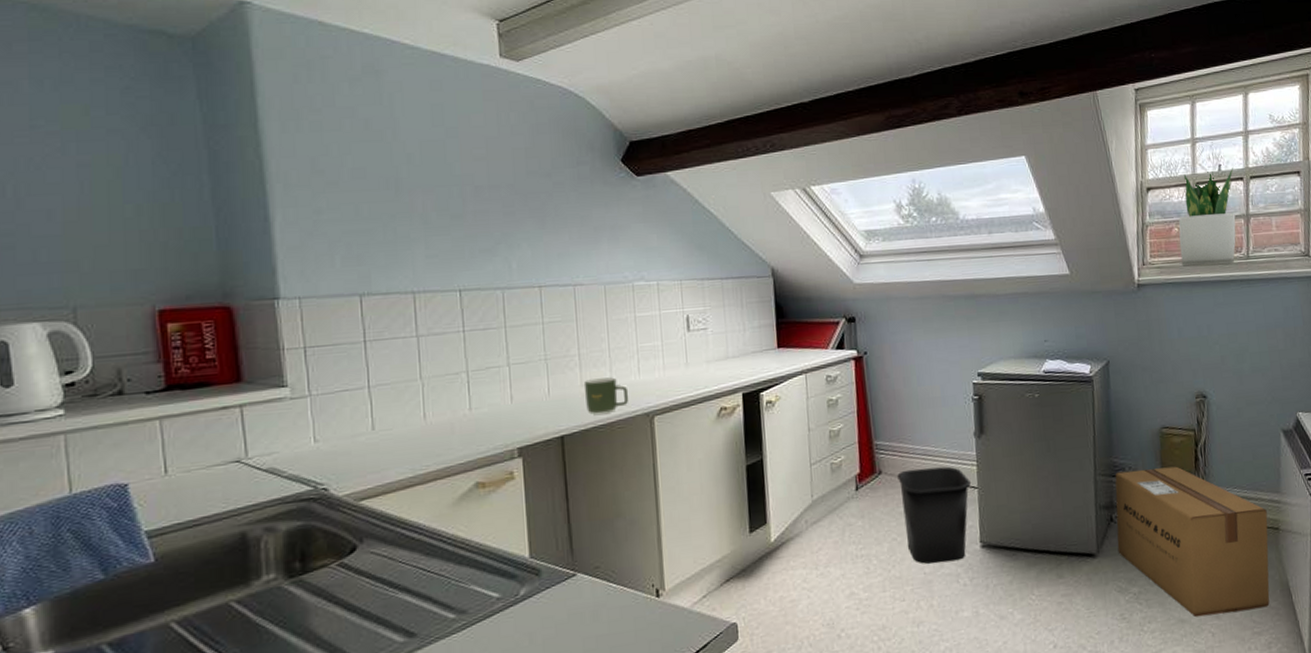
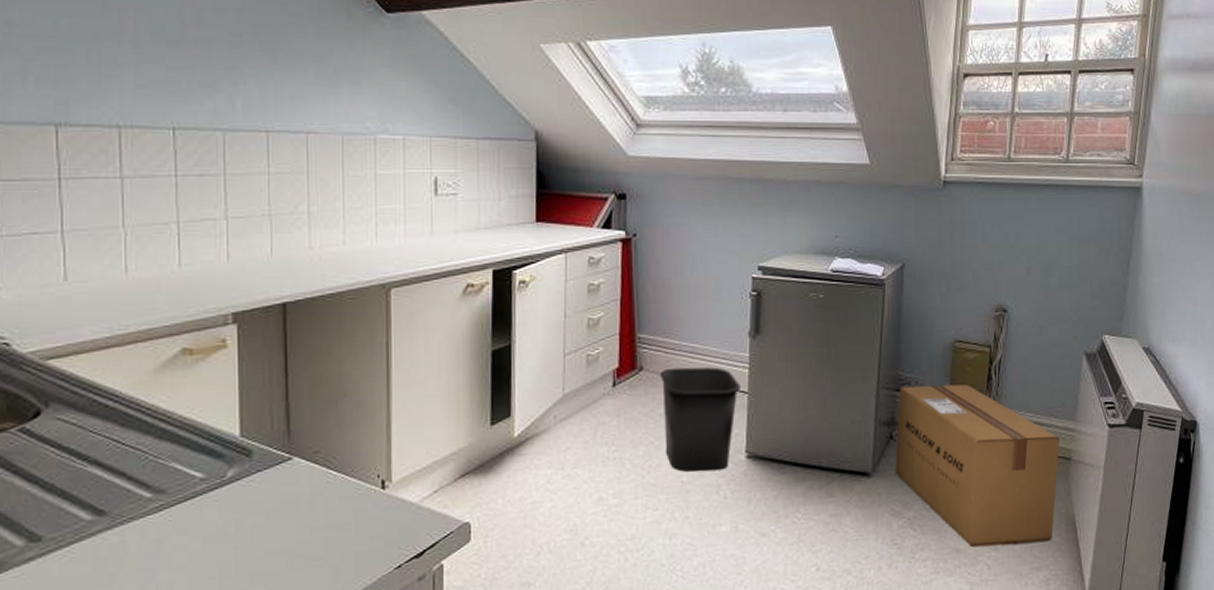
mug: present [583,377,629,415] -> none [312,241,364,281]
planter: present [1178,168,1236,267] -> none [994,59,1062,168]

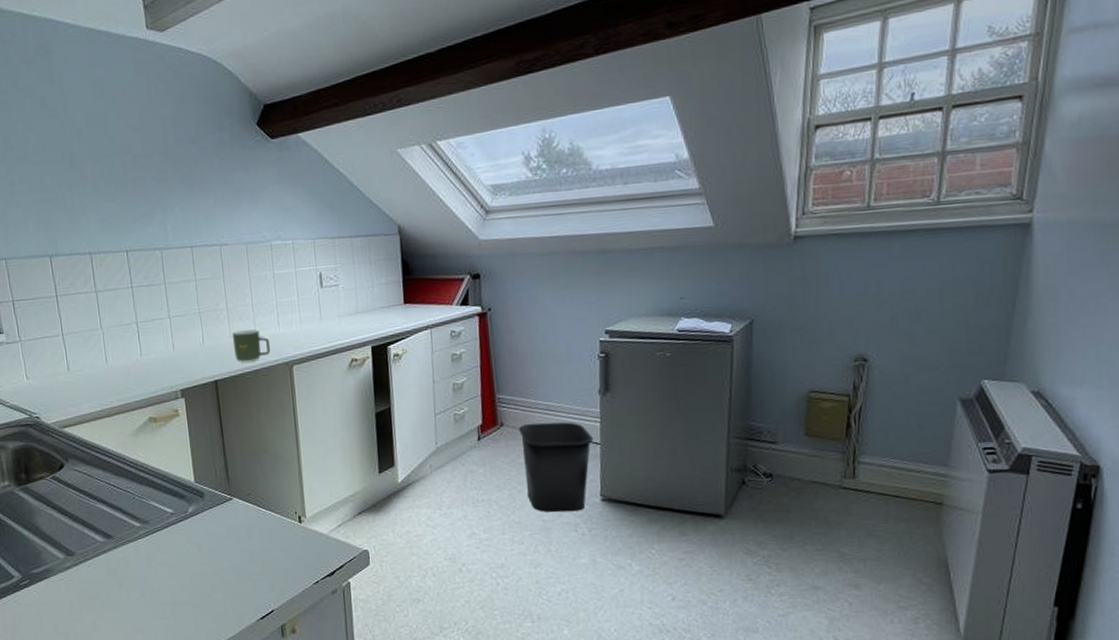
mug: none [312,241,364,281] -> present [231,329,271,363]
box: present [895,384,1060,548] -> none [748,432,930,586]

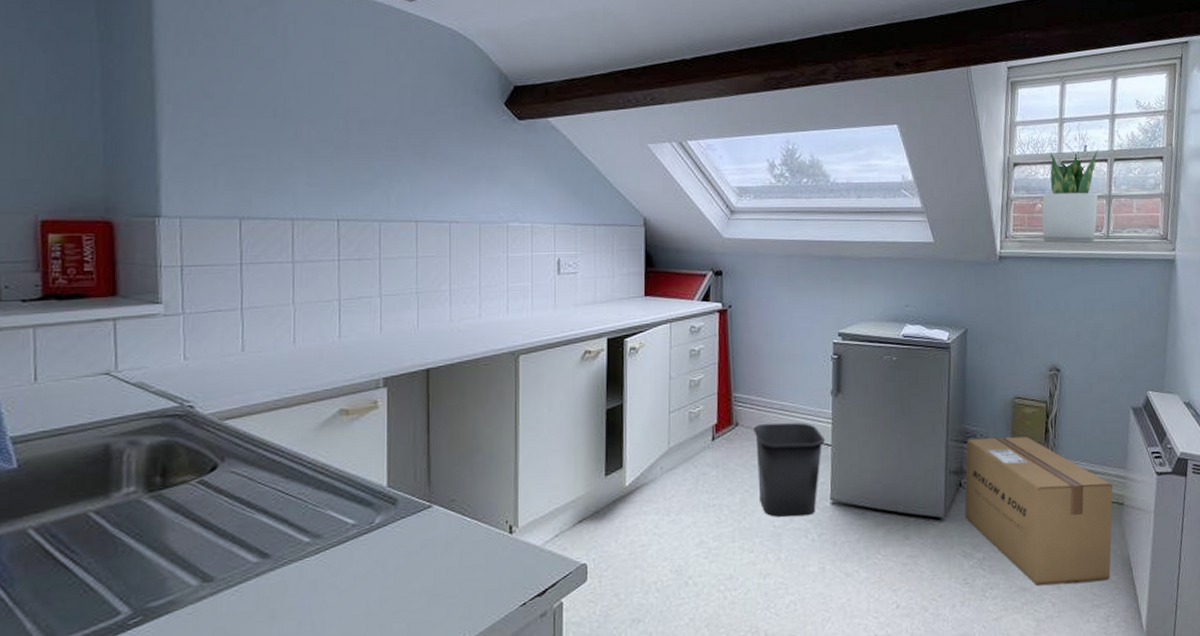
mug: present [231,329,271,363] -> none [452,314,496,350]
box: none [748,432,930,586] -> present [964,436,1113,587]
planter: none [850,95,932,216] -> present [1042,149,1099,244]

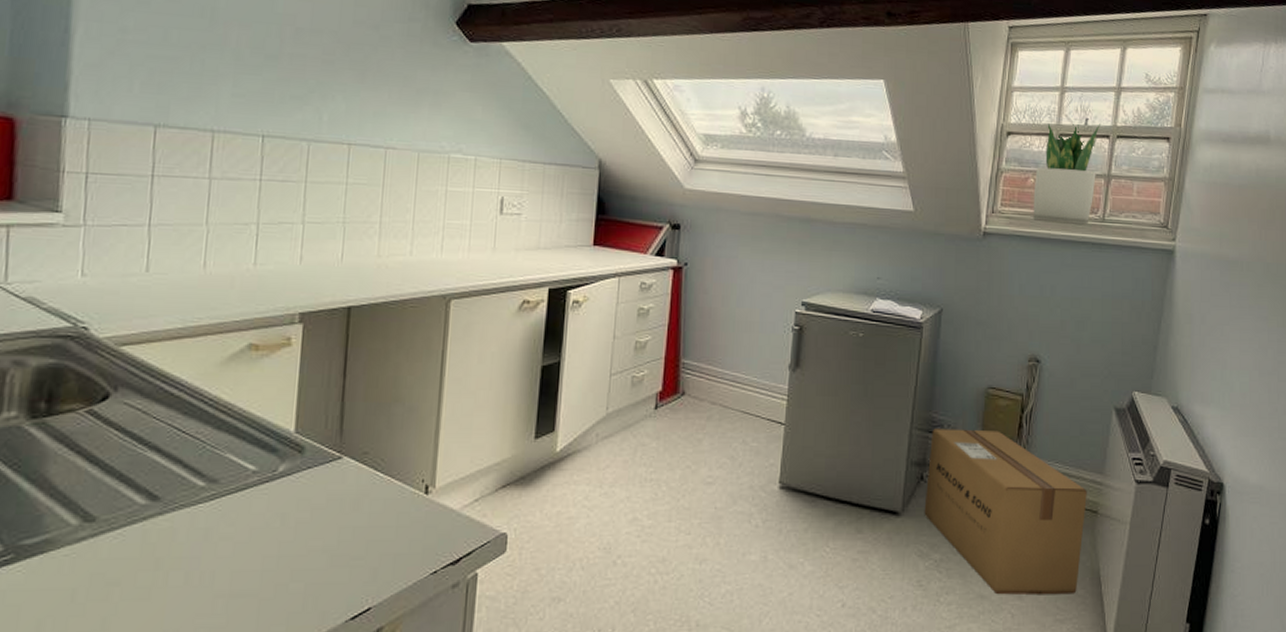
waste bin: present [754,422,825,517] -> none [701,394,778,499]

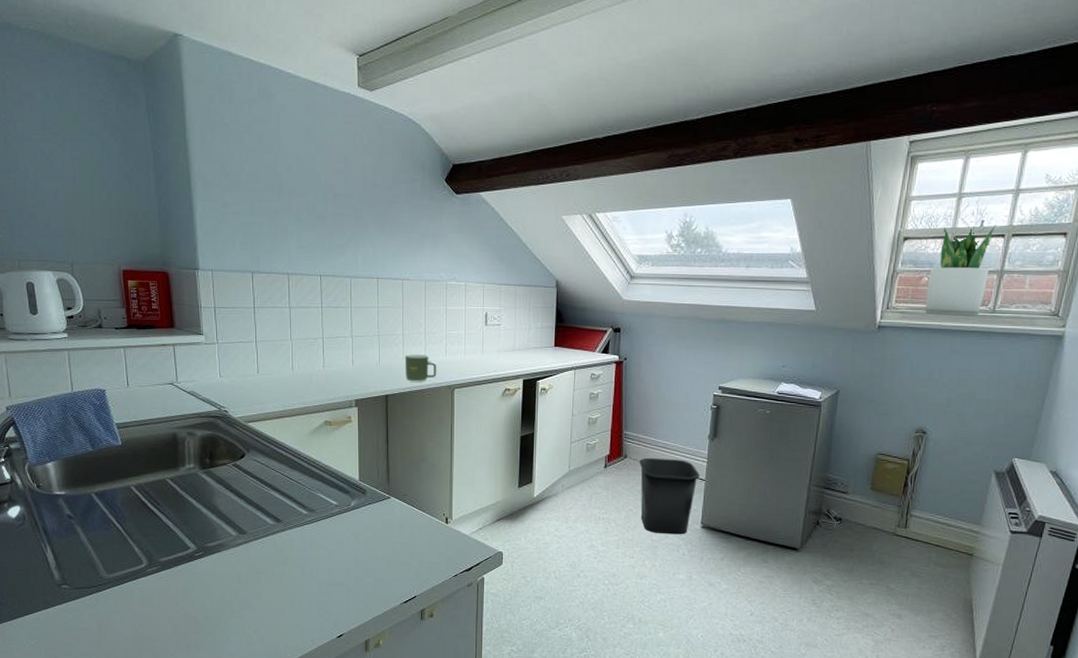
mug: none [380,250,428,289] -> present [404,354,437,382]
waste bin: none [701,394,778,499] -> present [639,457,700,535]
box: present [924,428,1087,595] -> none [819,485,964,617]

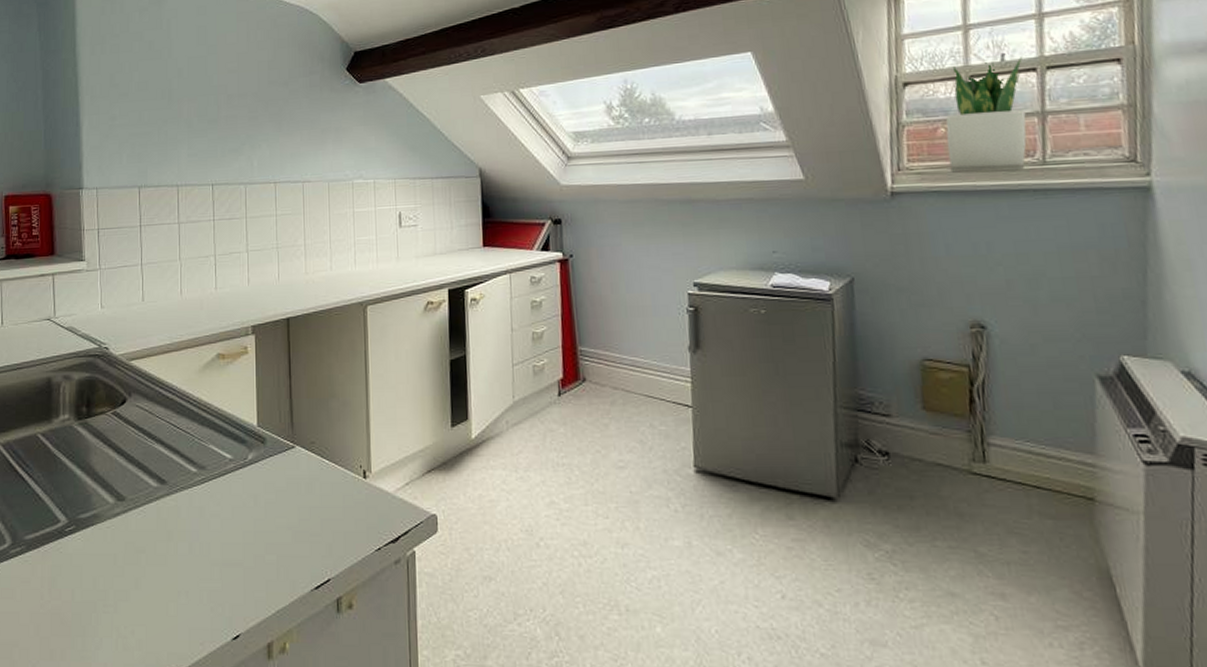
mug: present [404,354,437,382] -> none [307,267,346,300]
waste bin: present [639,457,700,535] -> none [602,379,684,483]

